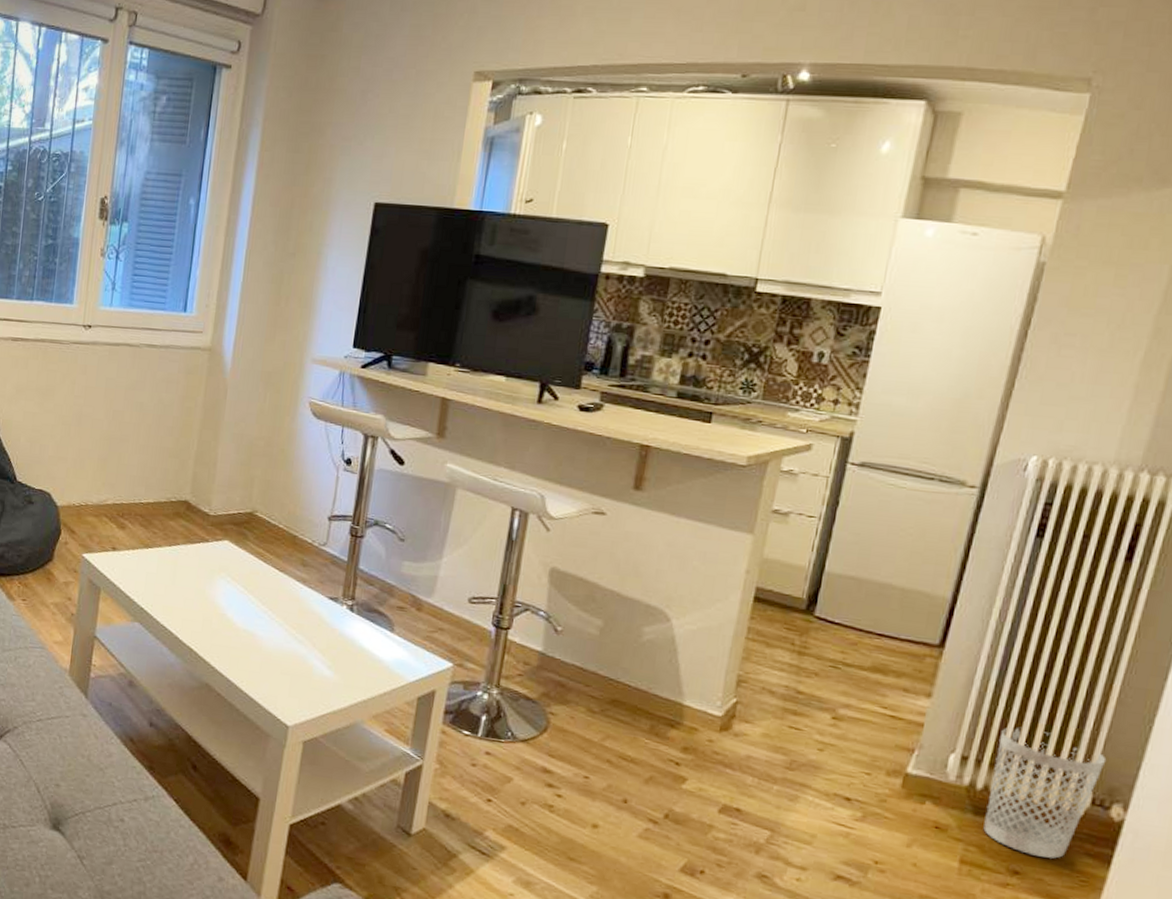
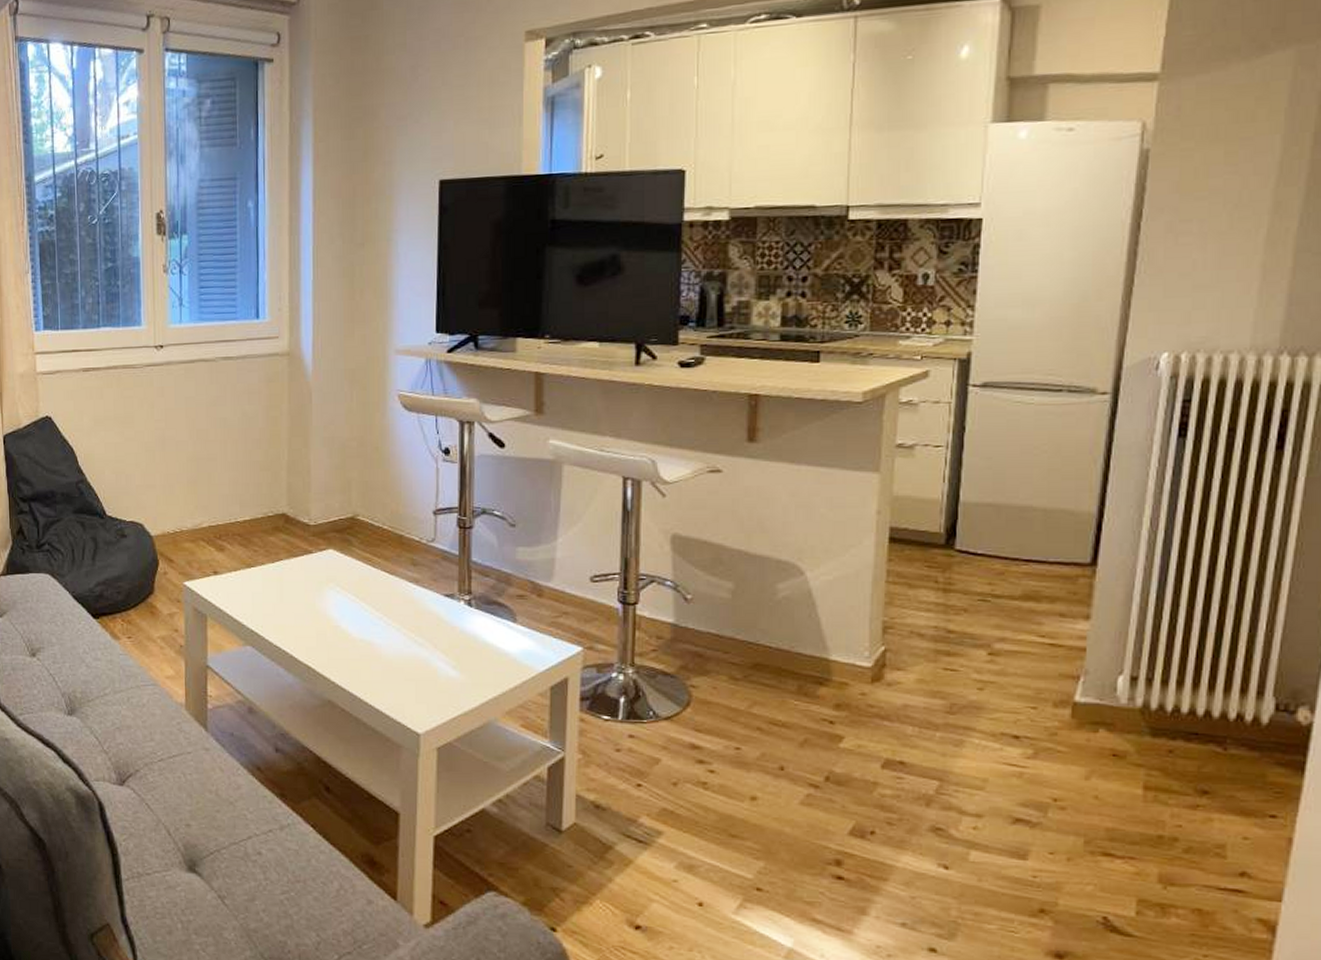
wastebasket: present [983,727,1107,859] -> none [1164,640,1285,773]

